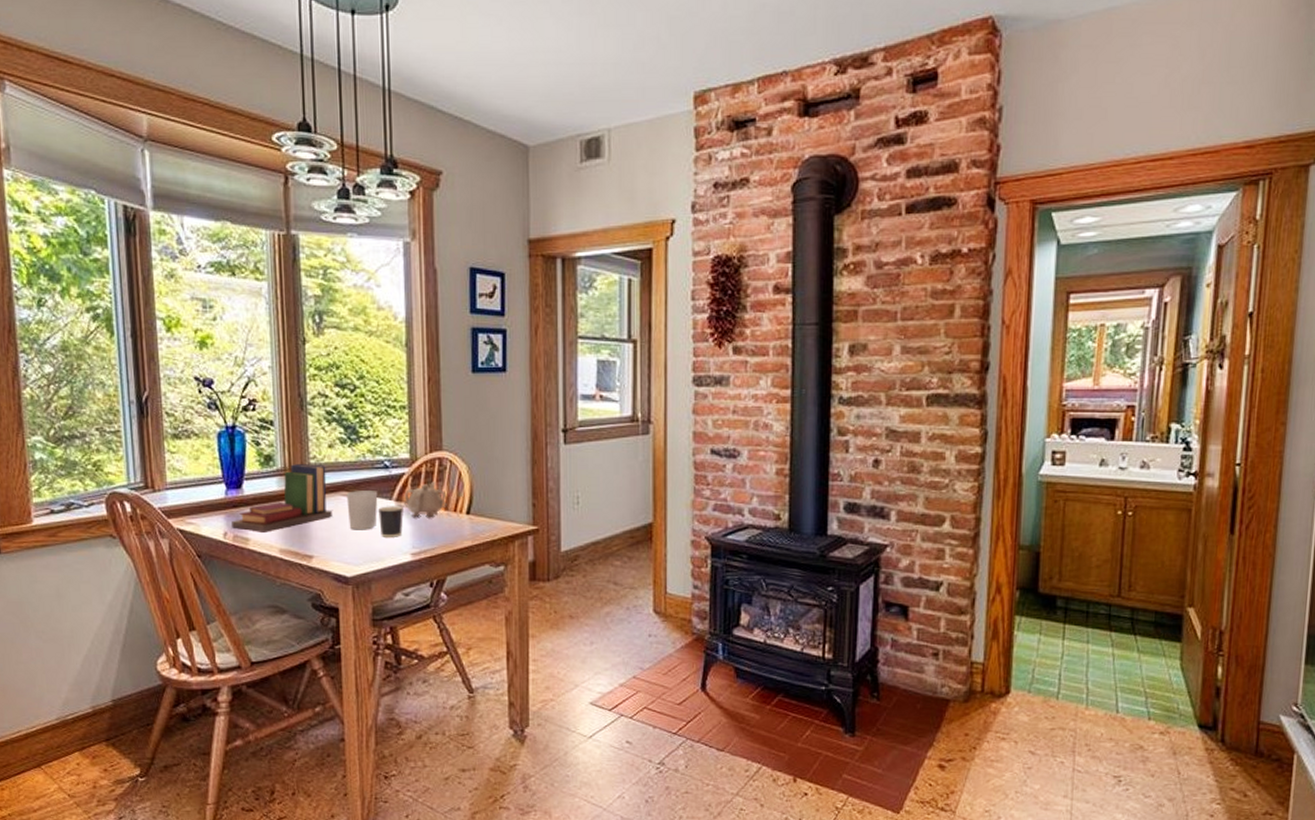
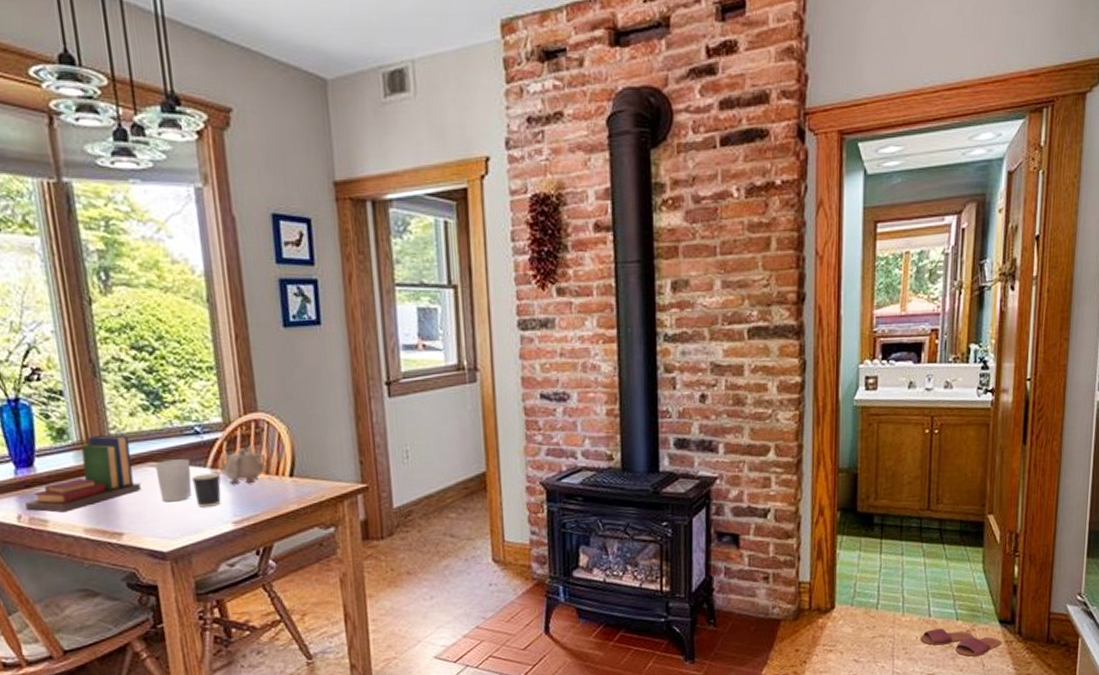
slippers: none [1105,727,1201,762] -> present [920,628,1002,657]

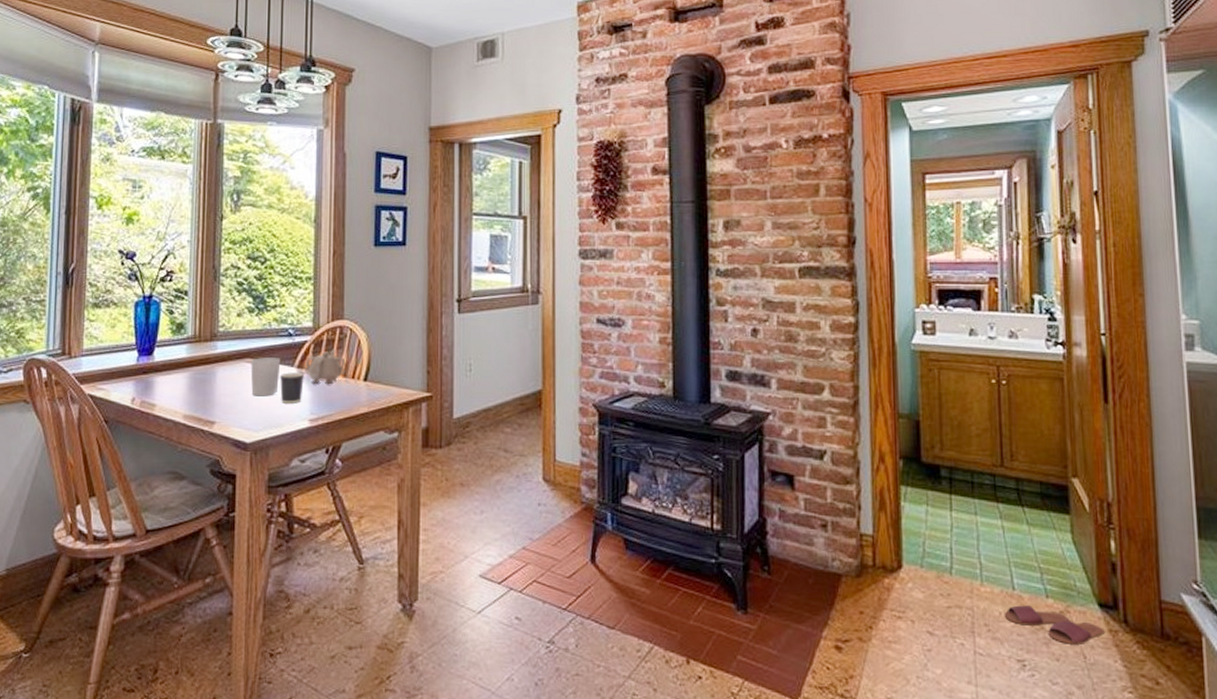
book: present [25,435,141,513] -> none [140,332,236,398]

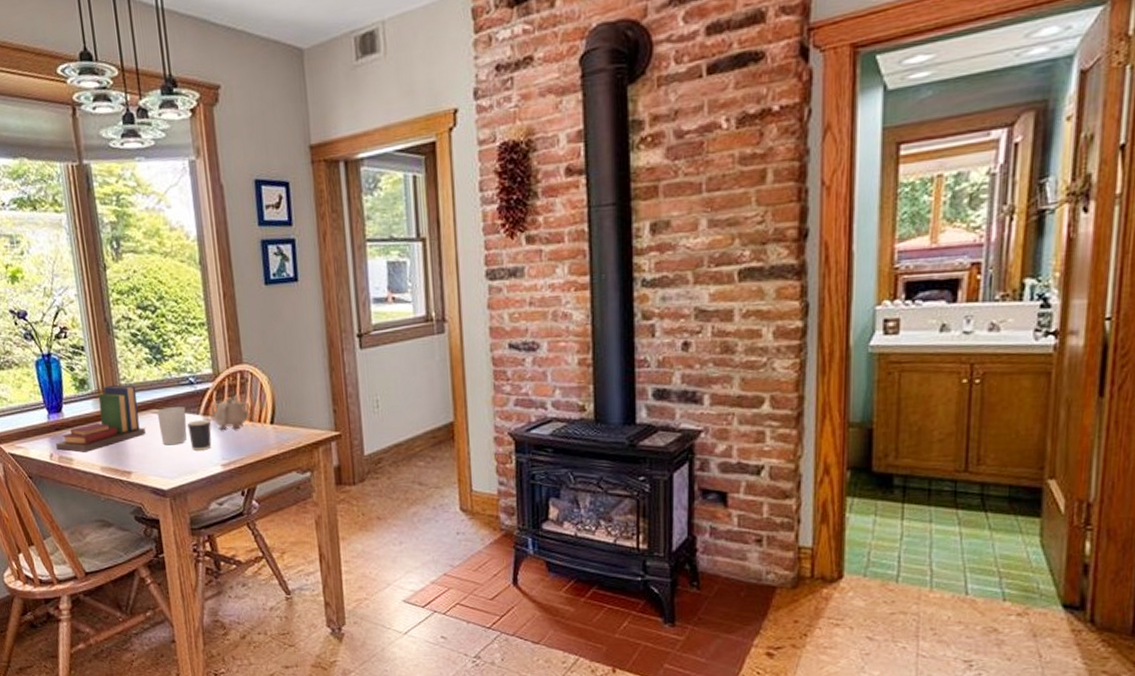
book: none [140,332,236,398] -> present [56,385,146,452]
slippers: present [1004,605,1105,644] -> none [953,609,1067,644]

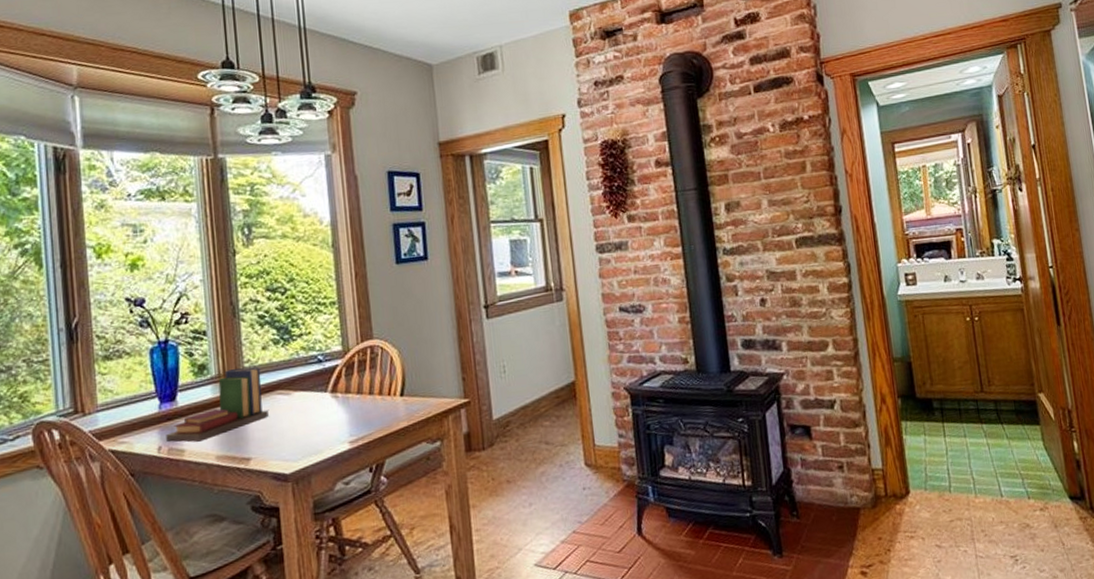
candle holder: present [156,407,187,446] -> none [282,385,314,427]
mug: present [187,420,212,451] -> none [314,397,340,430]
teapot: present [210,394,252,430] -> none [338,369,381,406]

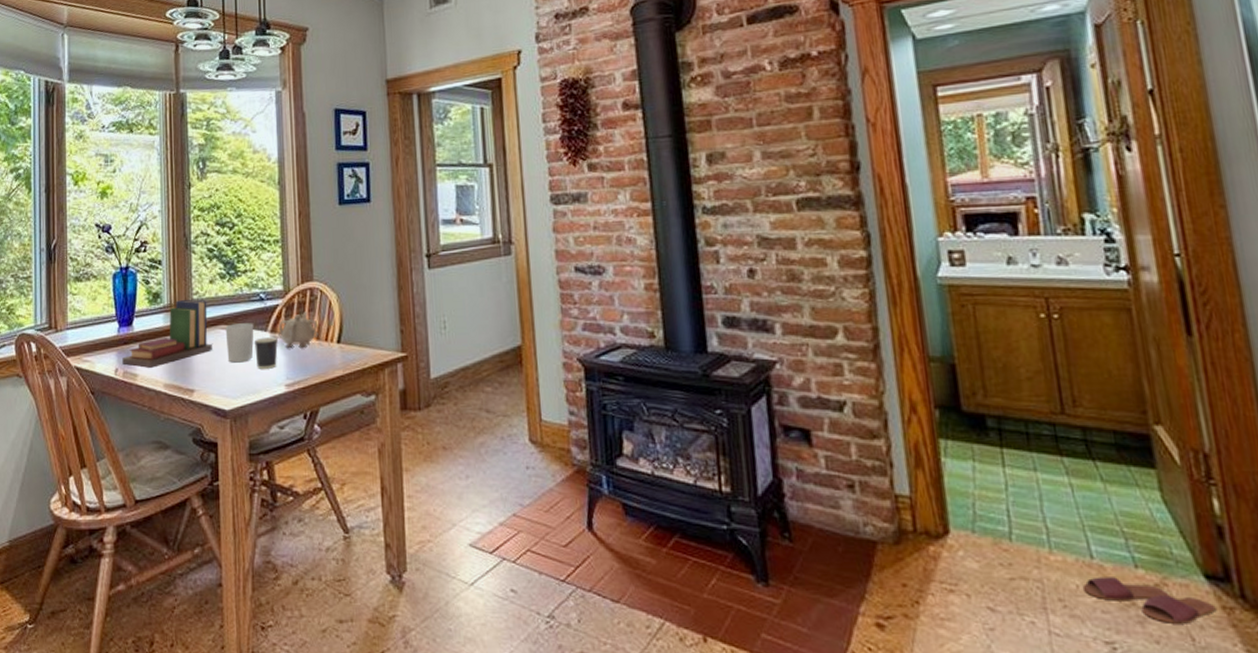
candle holder: none [282,385,314,427] -> present [225,323,254,363]
mug: none [314,397,340,430] -> present [255,337,278,369]
teapot: none [338,369,381,406] -> present [277,311,319,348]
slippers: none [996,508,1077,536] -> present [1082,577,1217,624]

